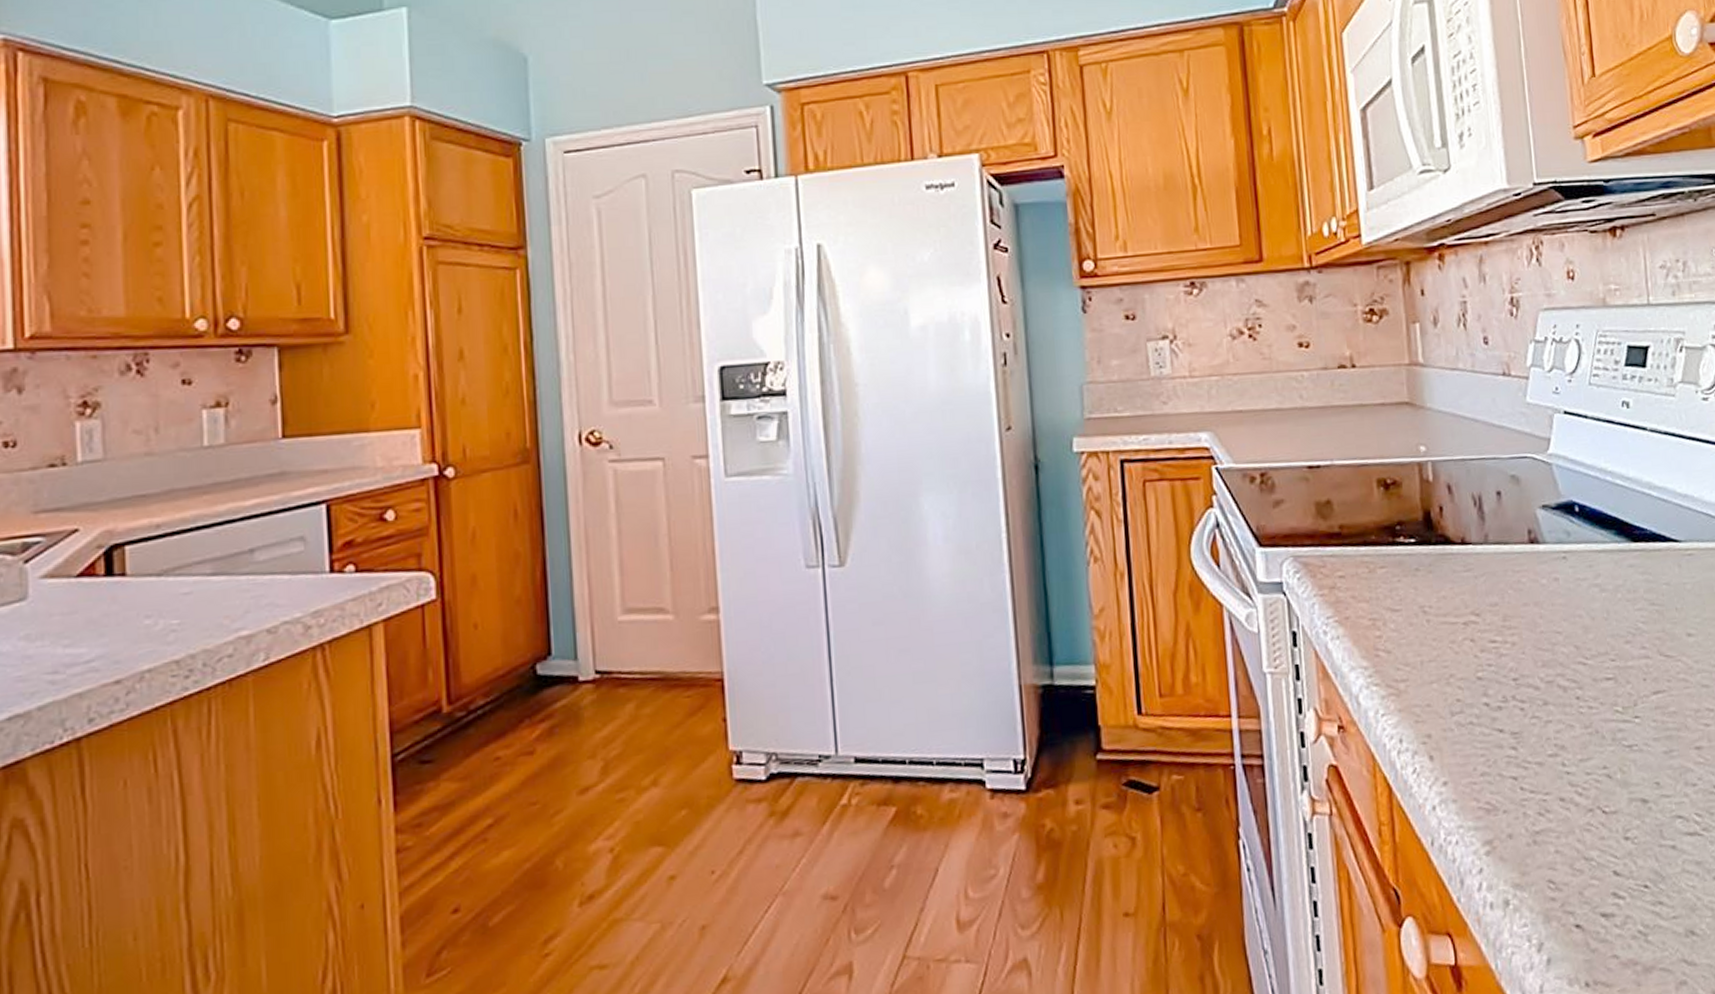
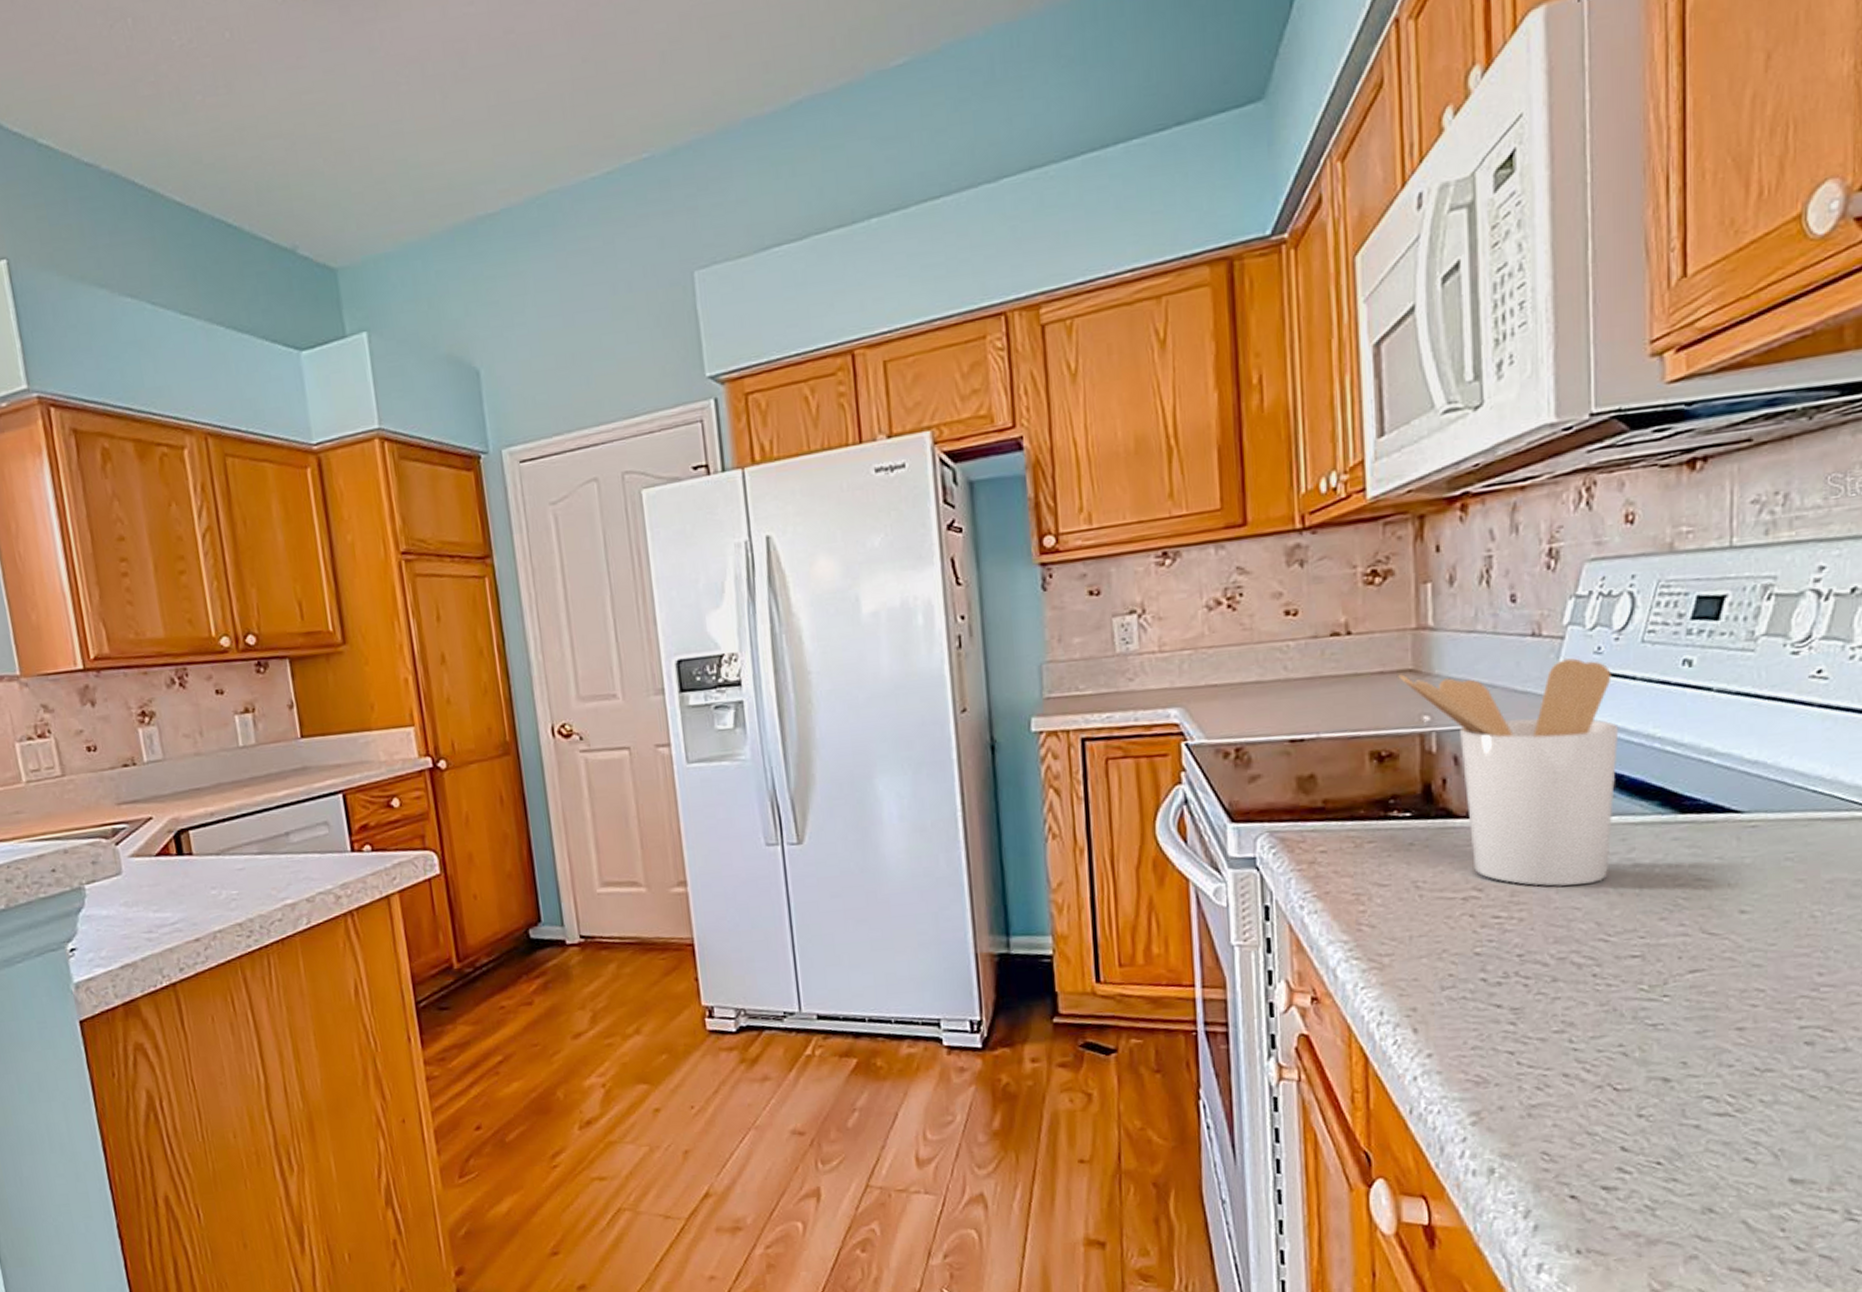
utensil holder: none [1397,397,1581,611] -> present [1398,658,1619,886]

